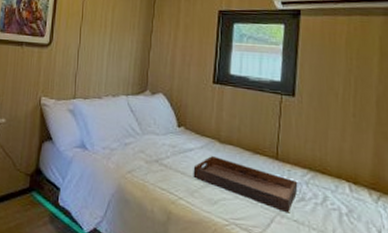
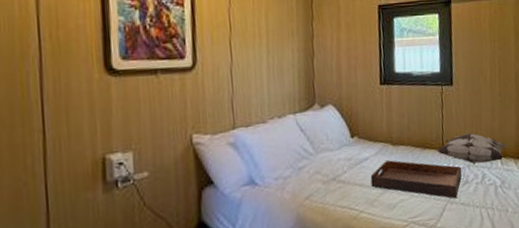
decorative pillow: none [270,148,360,187] -> present [437,133,508,164]

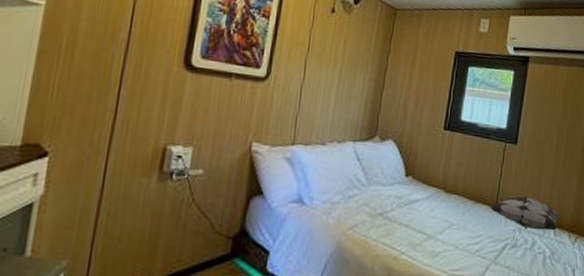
serving tray: present [370,160,462,199] -> none [417,207,512,260]

